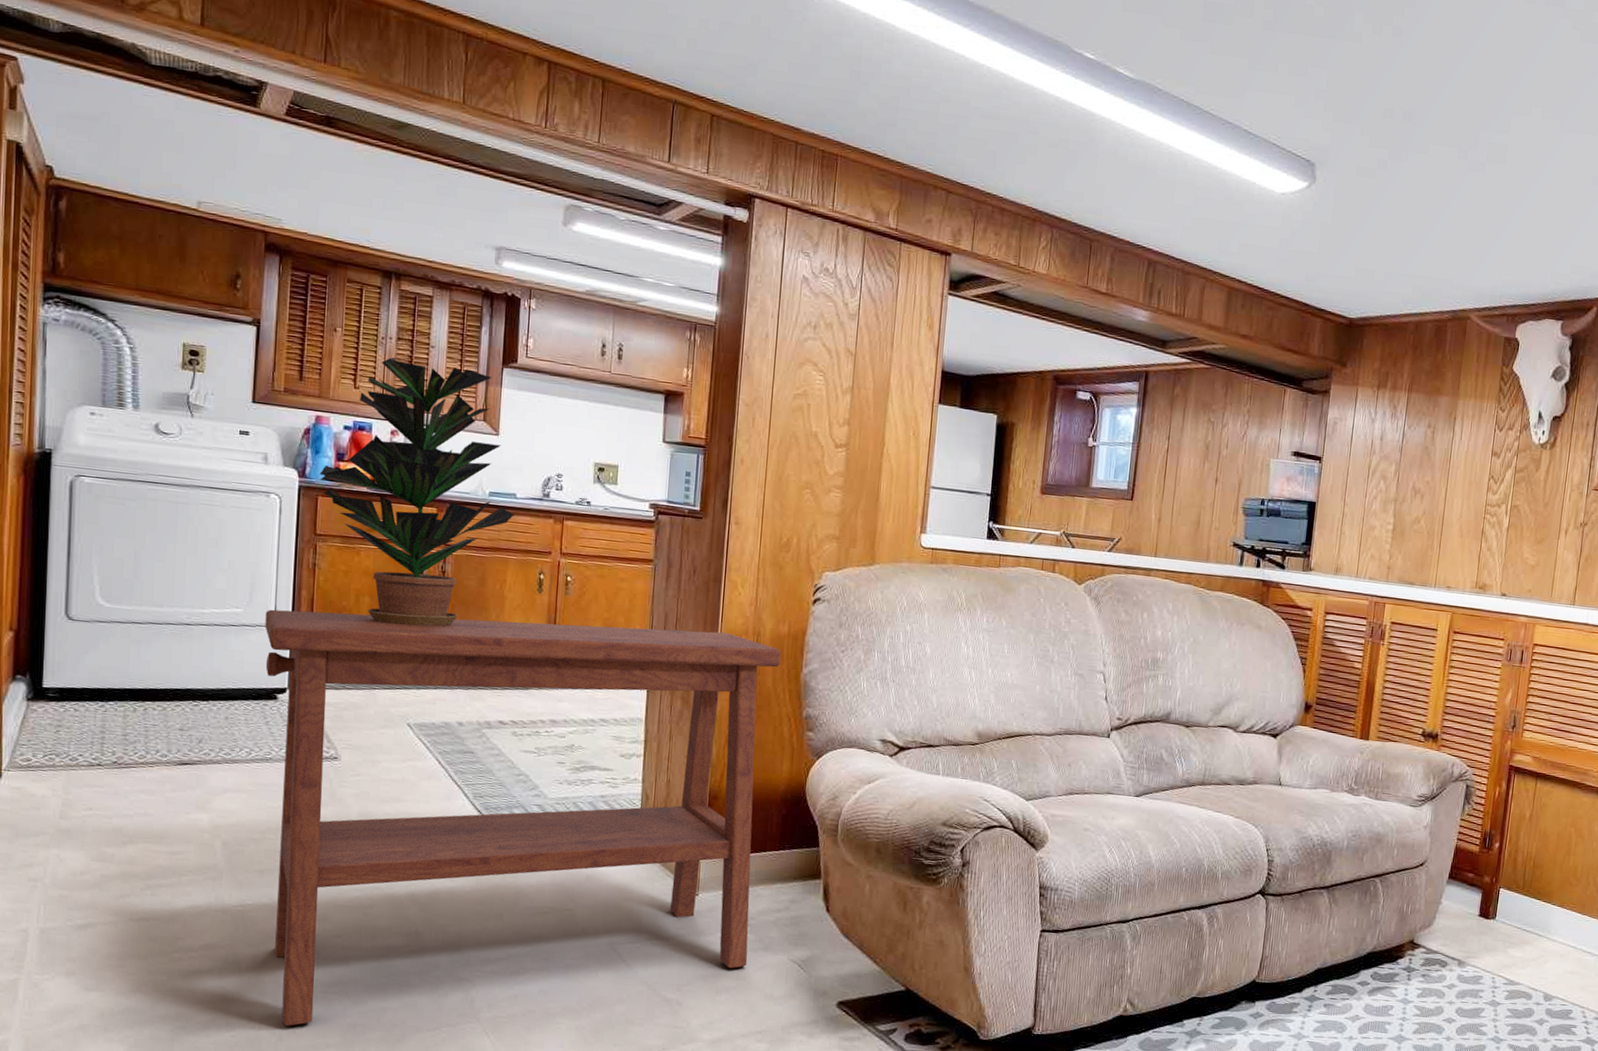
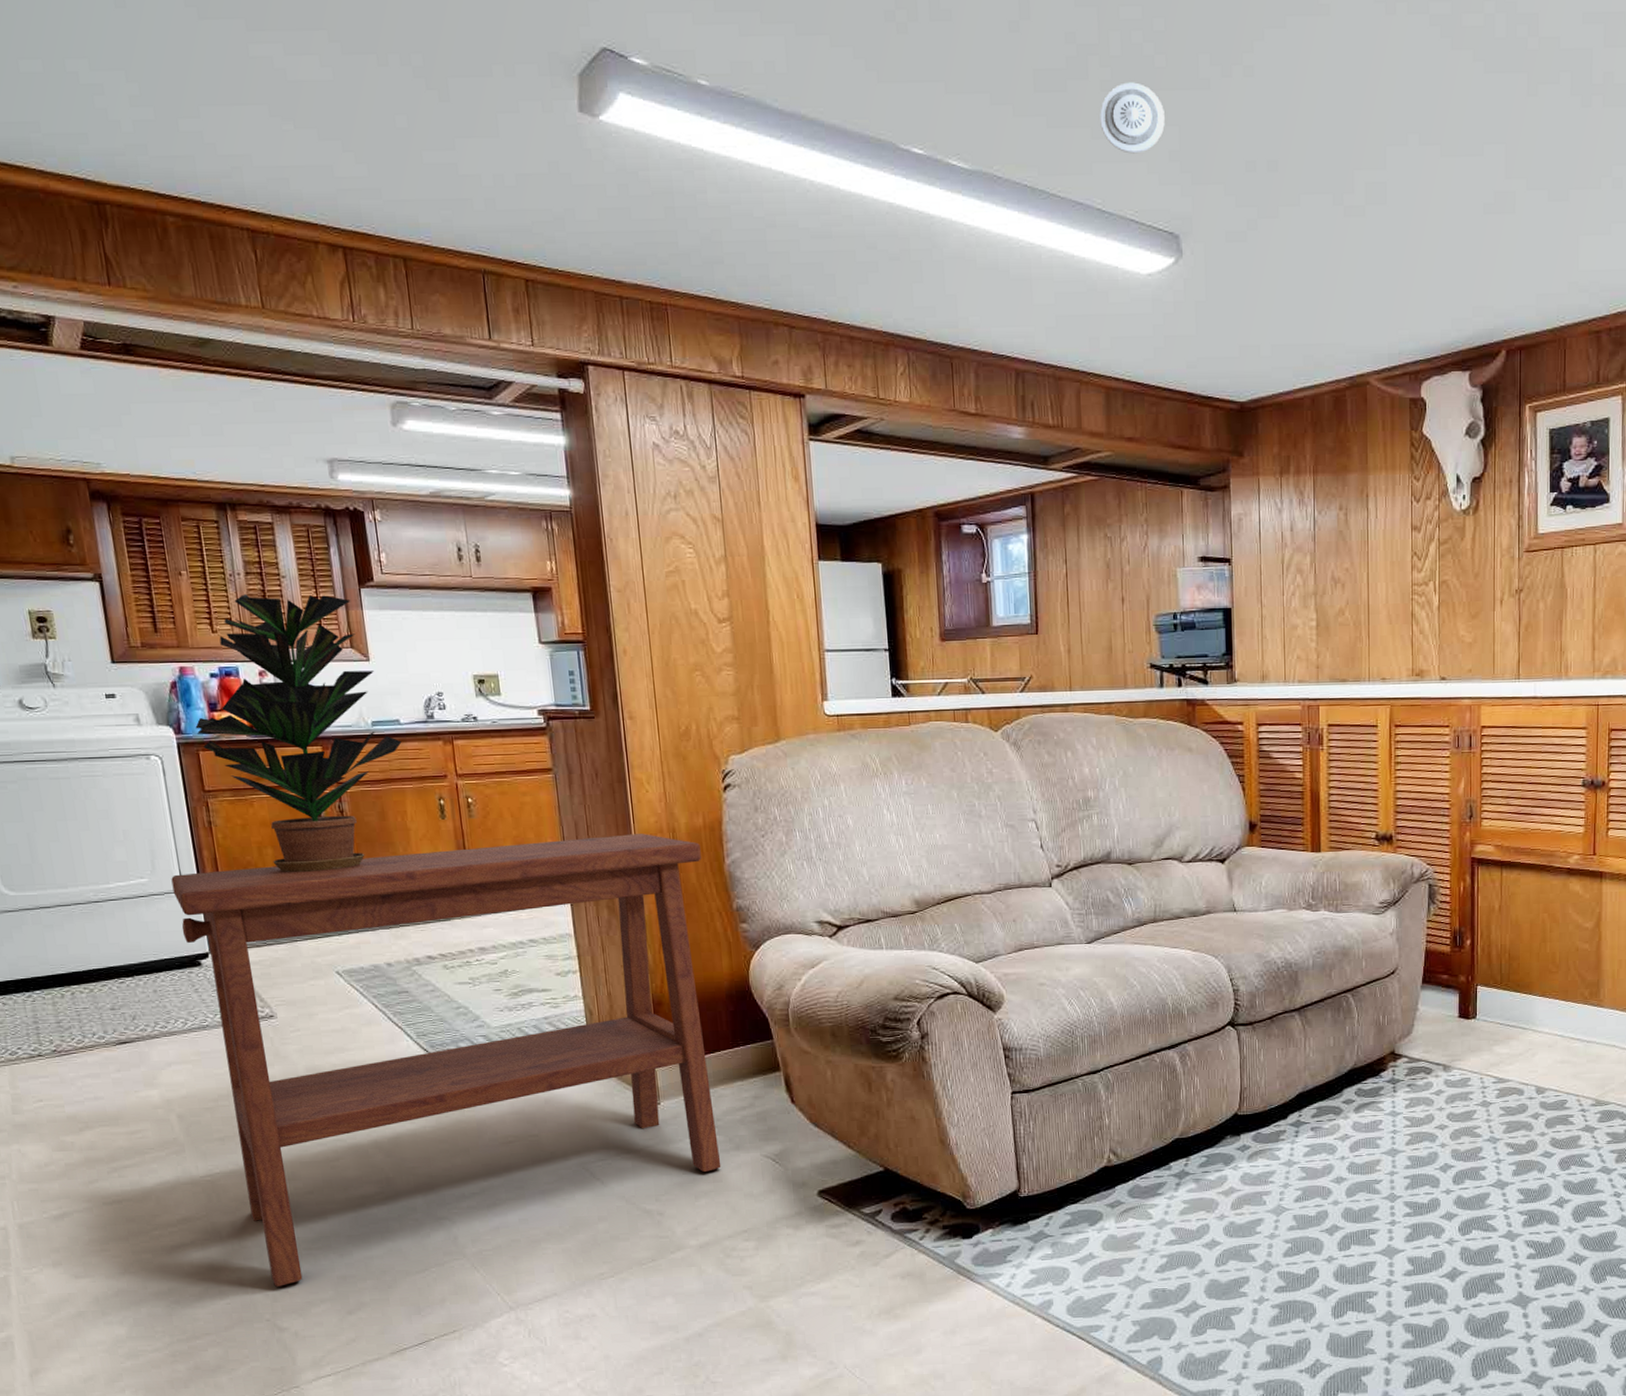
smoke detector: none [1258,25,1317,88] -> present [1100,82,1165,154]

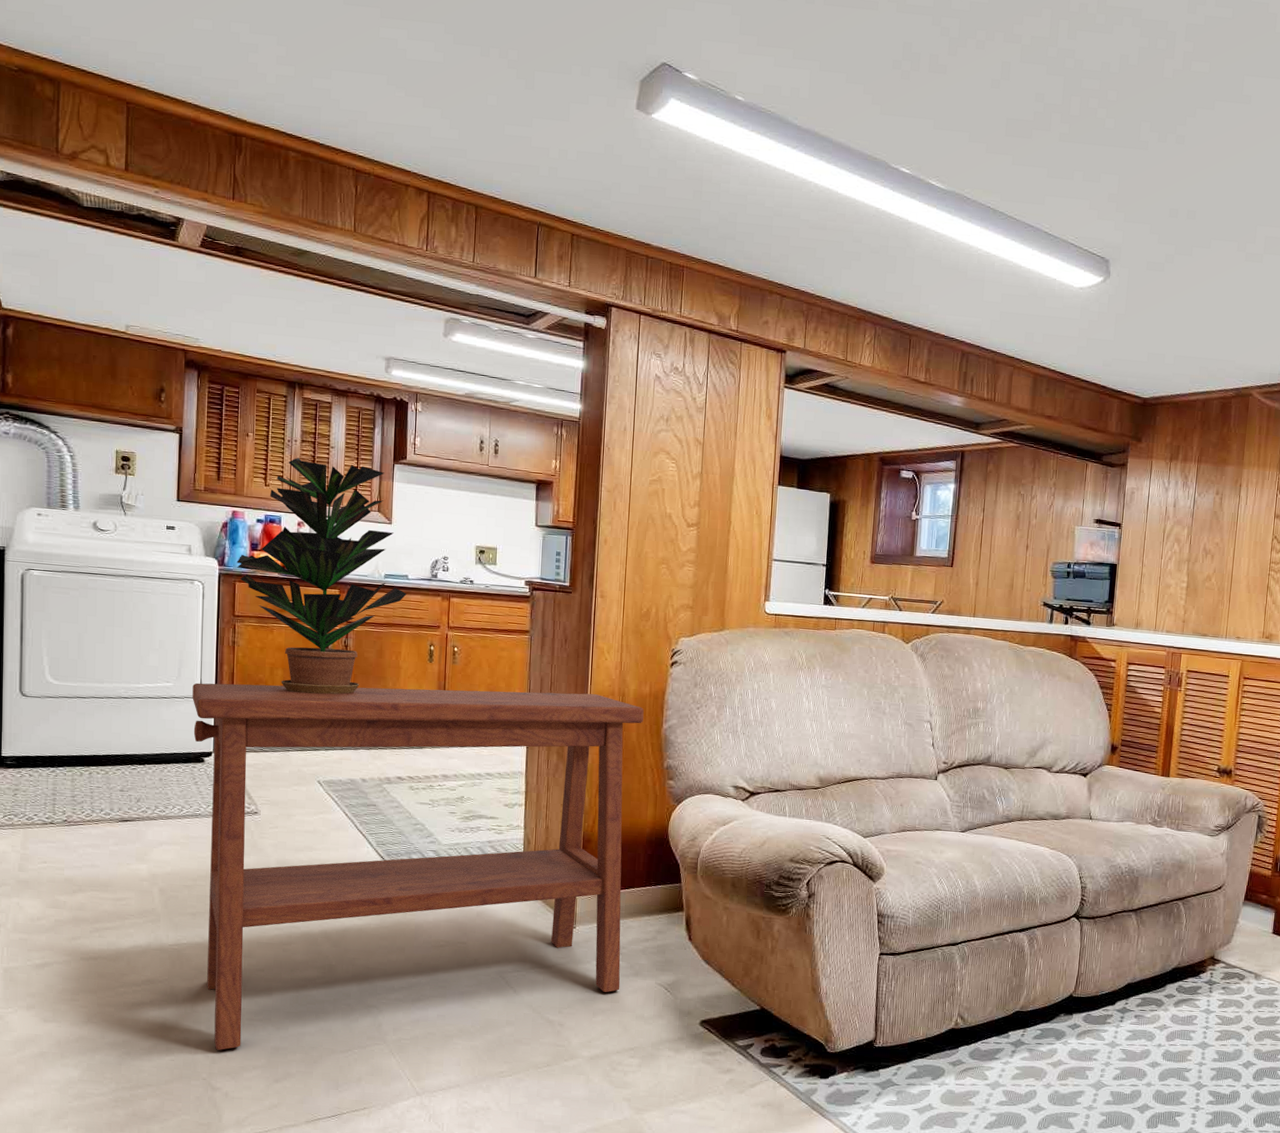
smoke detector: present [1100,82,1165,154] -> none [1055,137,1109,193]

